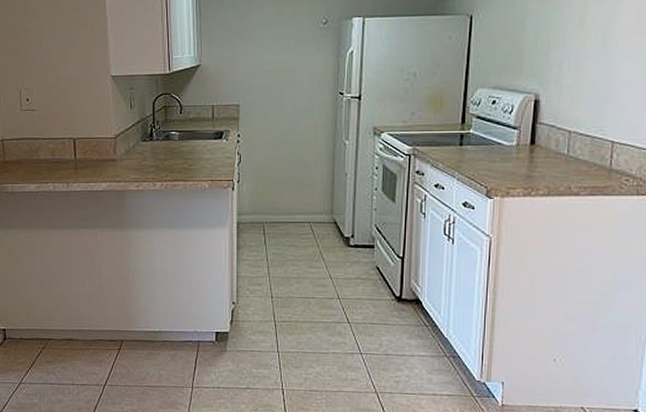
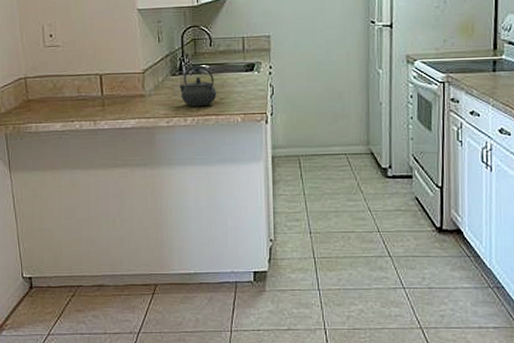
kettle: none [149,132,185,172] -> present [179,65,217,107]

